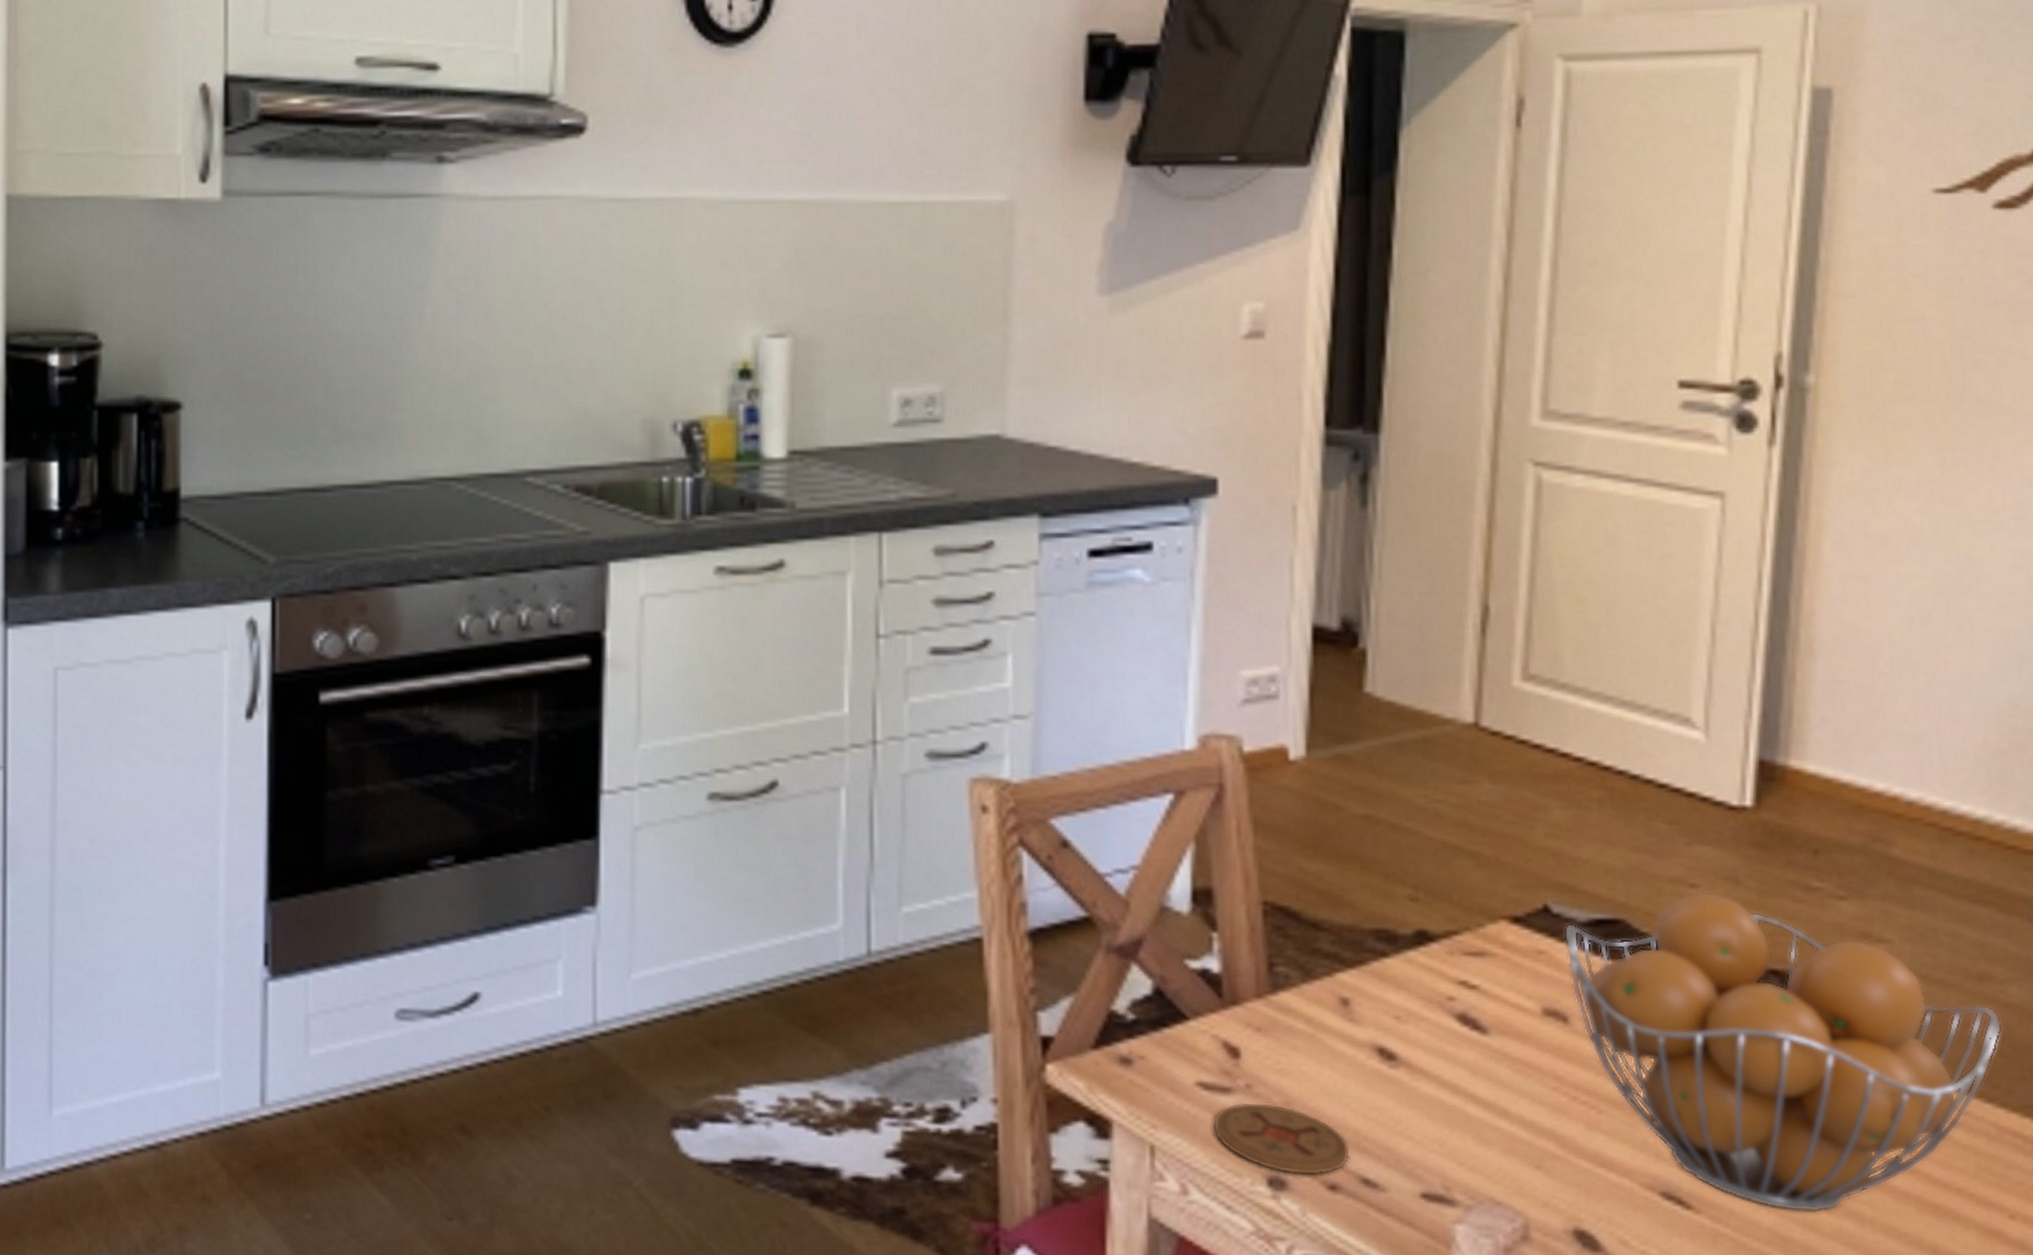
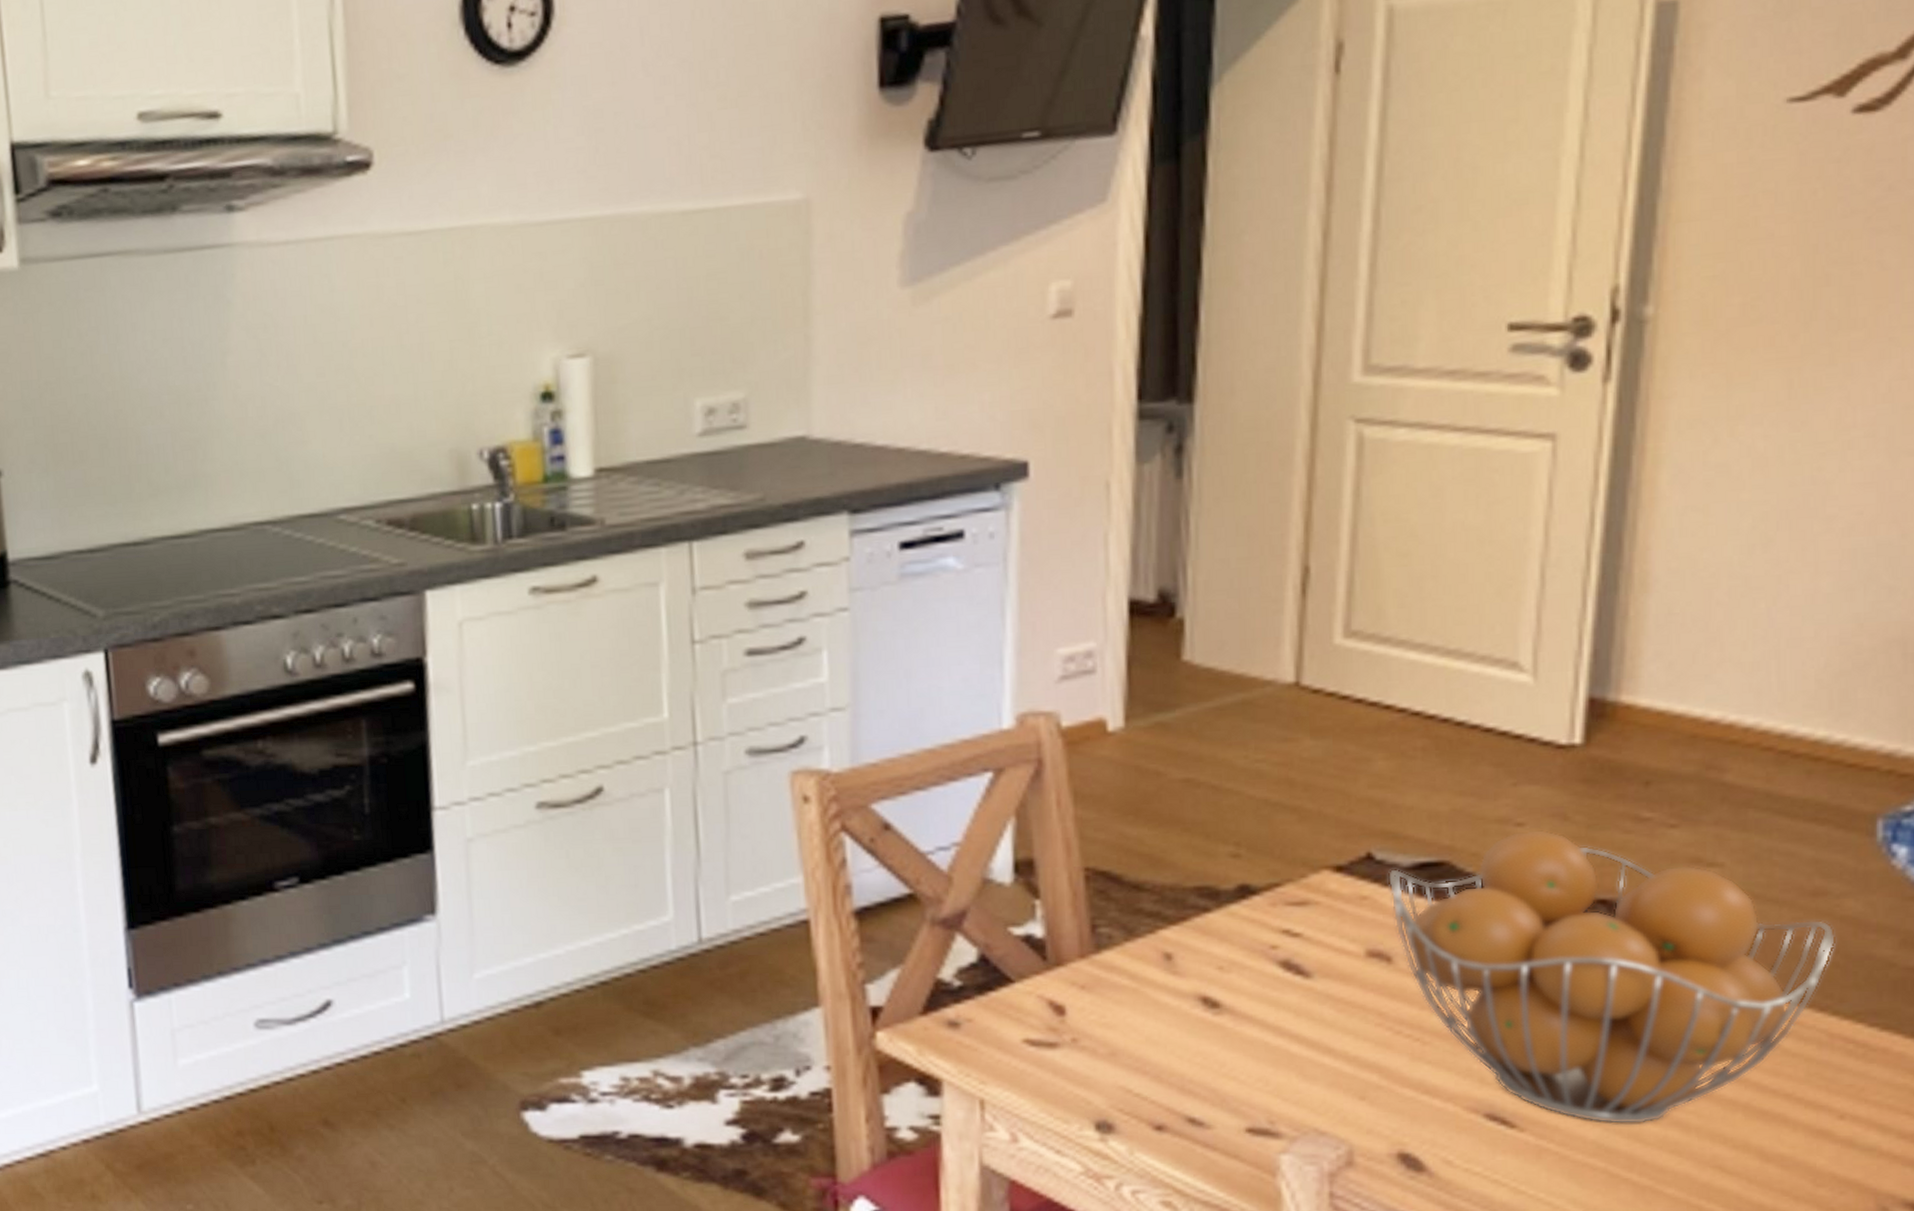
coaster: present [1212,1101,1350,1176] -> none [1039,1054,1176,1119]

